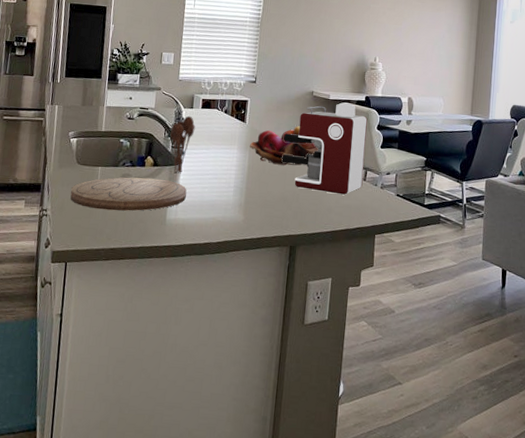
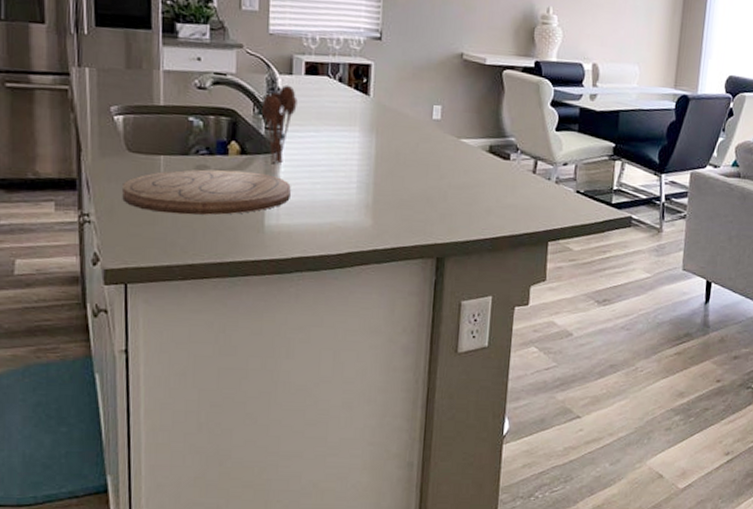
fruit basket: present [250,126,322,166] -> none [377,100,477,154]
coffee maker: present [282,102,368,195] -> none [422,69,538,192]

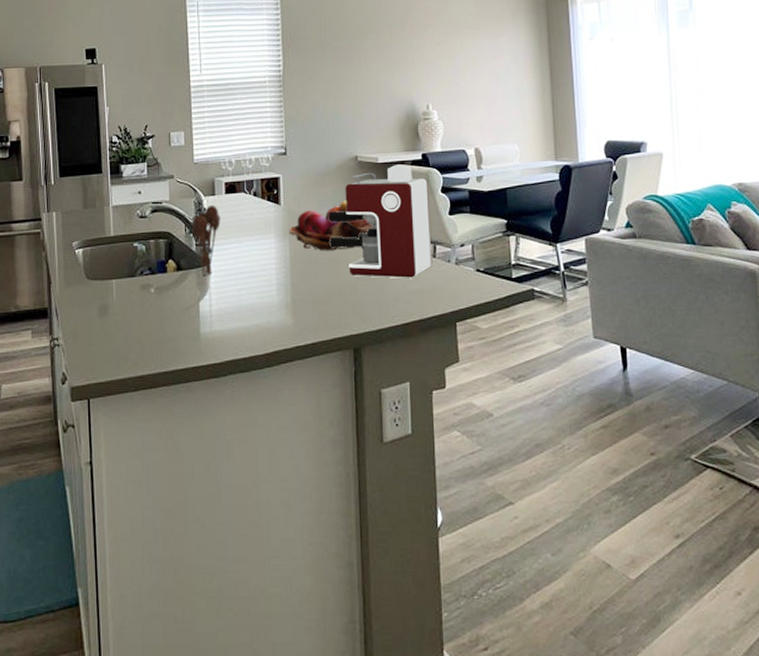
cutting board: present [122,169,291,215] -> none [84,285,220,331]
fruit basket: none [377,100,477,154] -> present [289,200,378,251]
coffee maker: none [422,69,538,192] -> present [328,164,433,278]

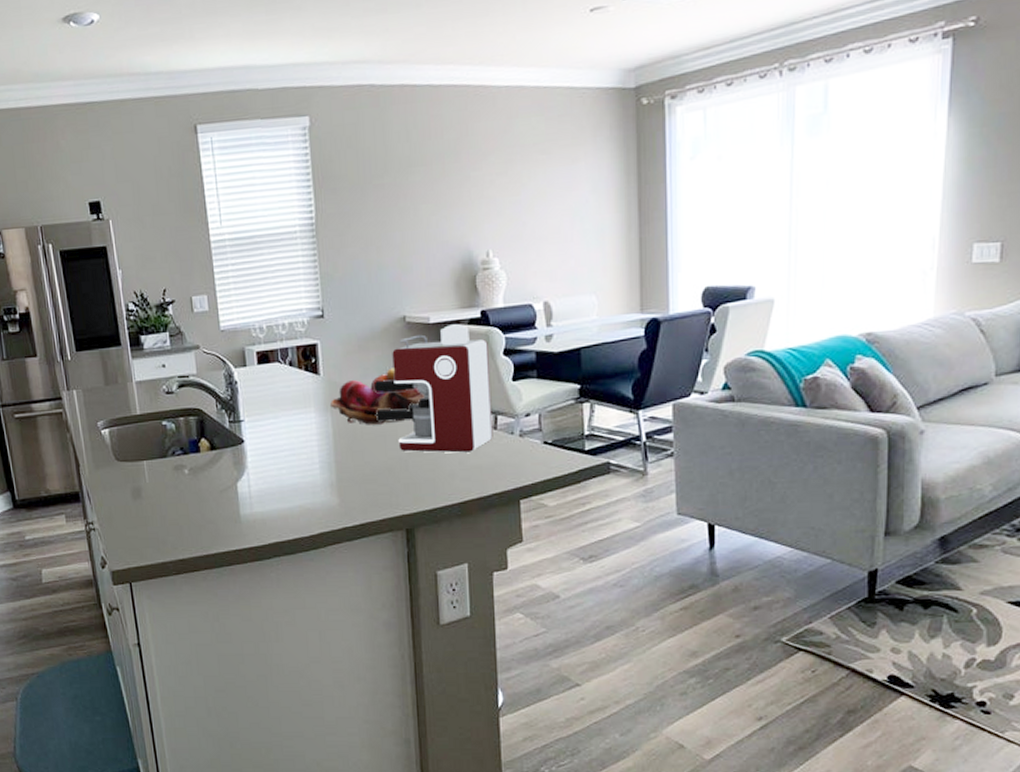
utensil holder: present [191,204,221,276] -> none [223,377,255,455]

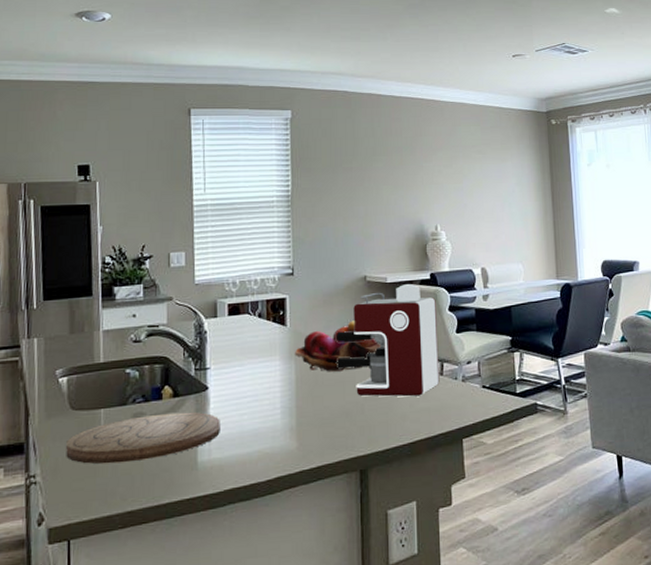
cutting board: none [116,465,260,514] -> present [66,412,220,465]

